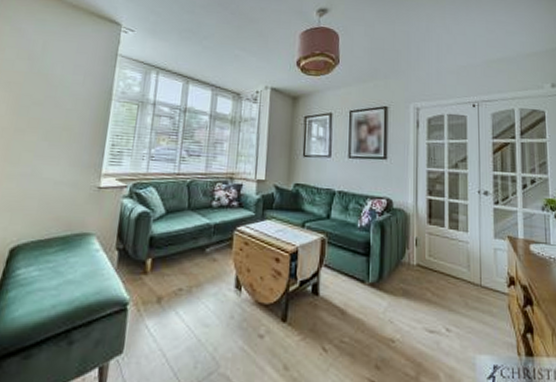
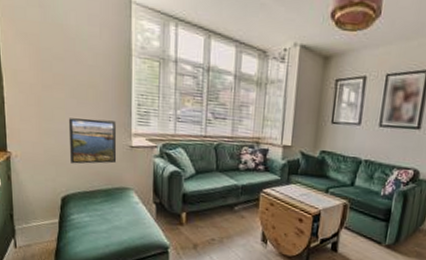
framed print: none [29,160,86,209] -> present [68,118,117,164]

